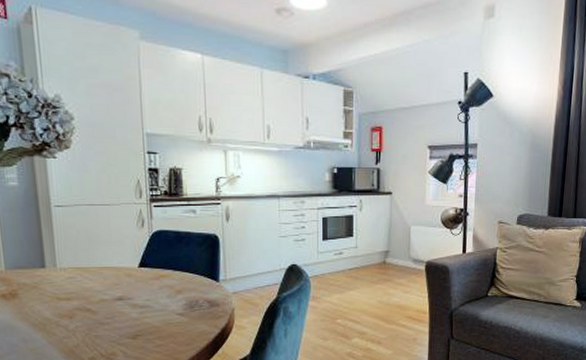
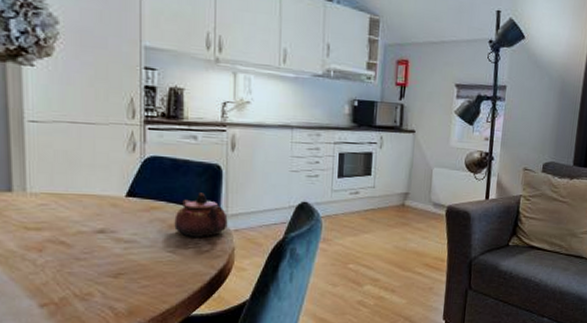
teapot: none [181,260,227,301] -> present [174,192,228,237]

